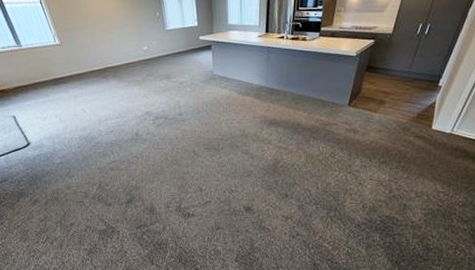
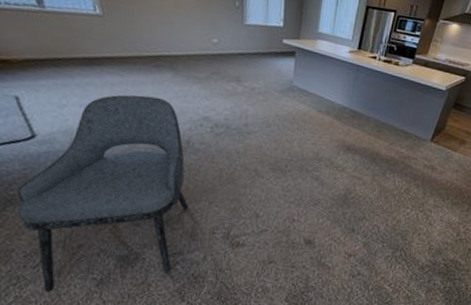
dining chair: none [24,101,145,261] -> present [17,94,188,292]

